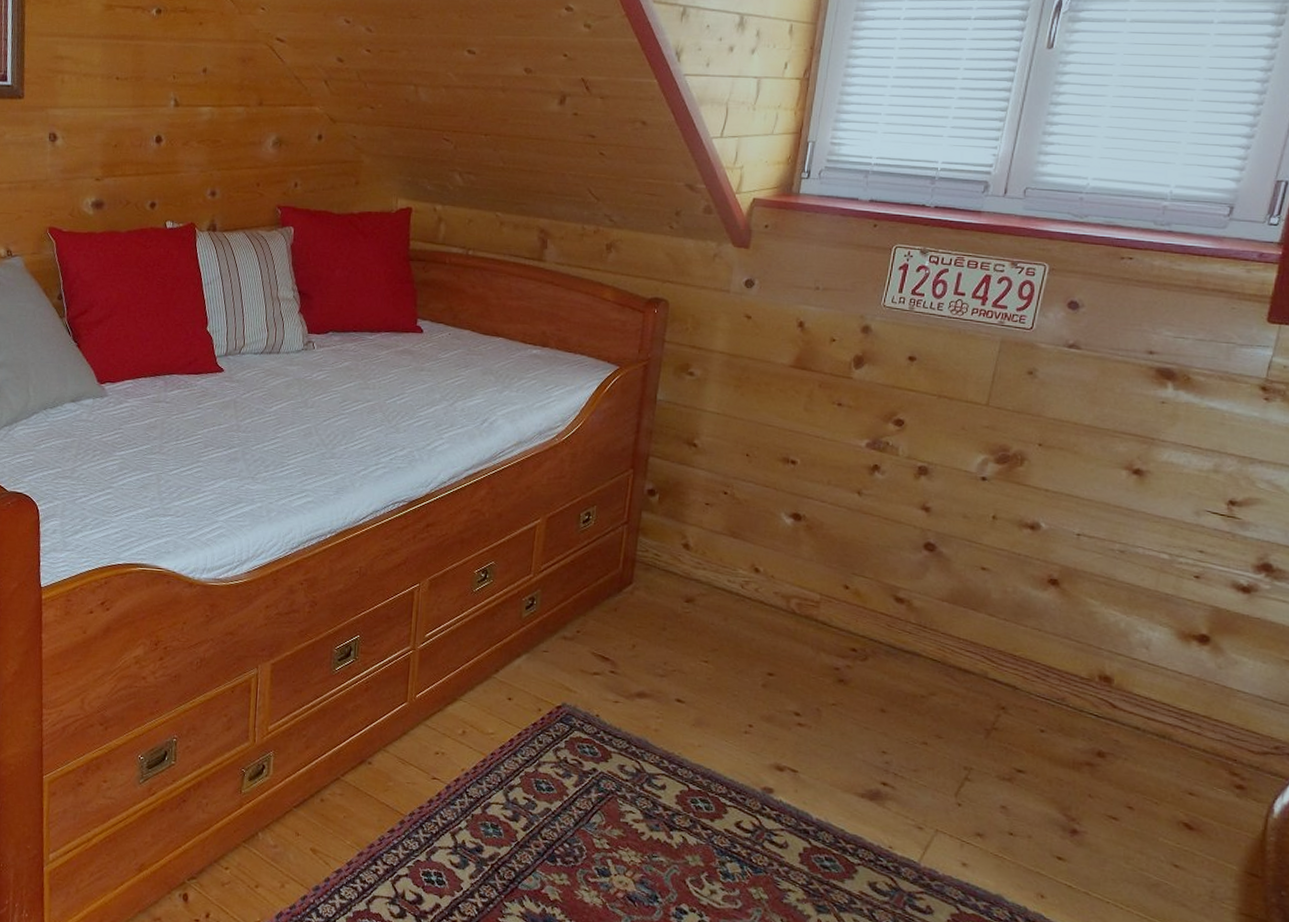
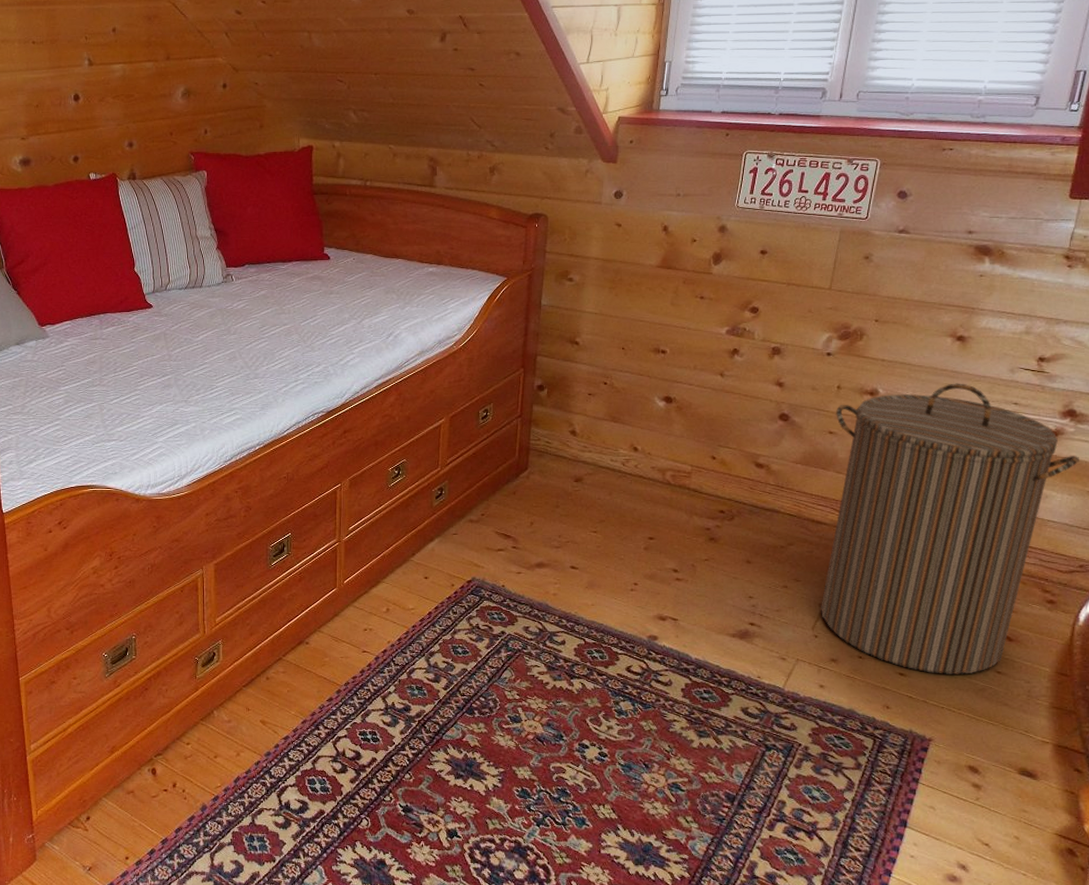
laundry hamper: none [966,522,1276,865] -> present [821,383,1079,675]

